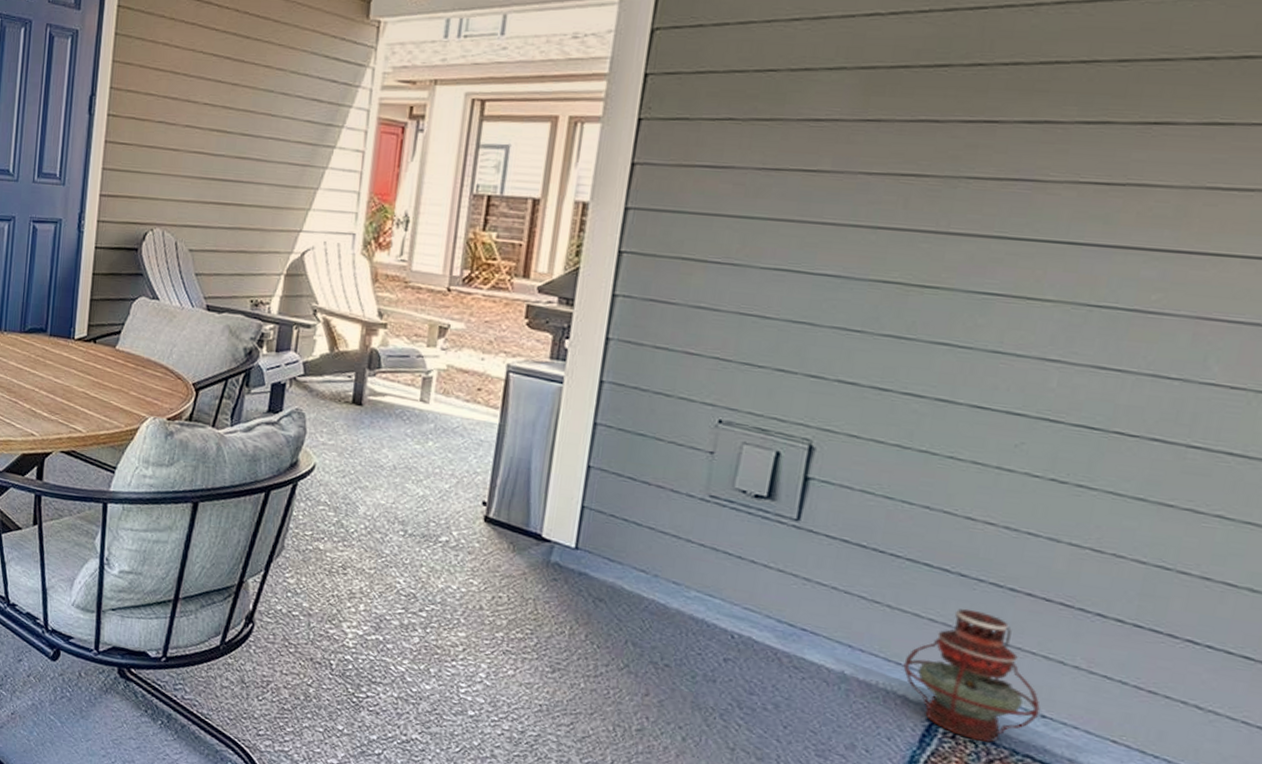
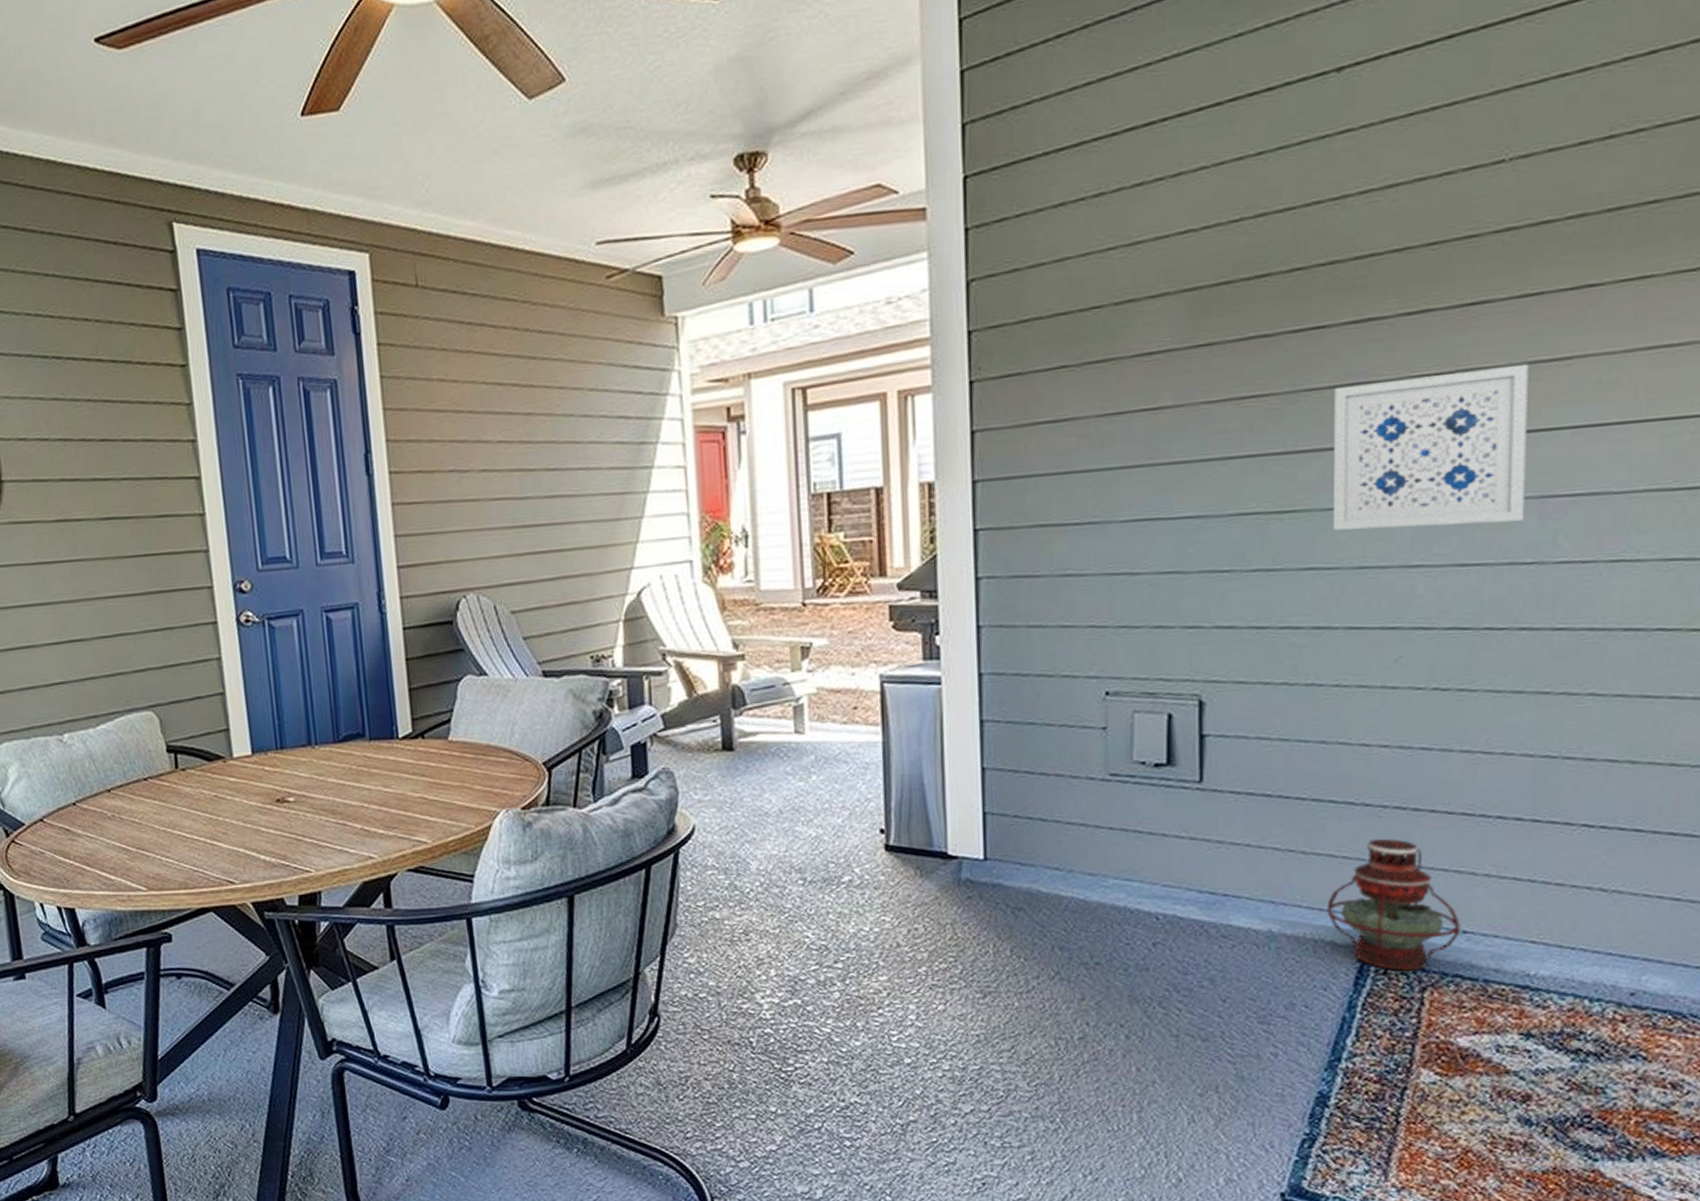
wall art: none [972,180,1205,338] -> present [1332,363,1528,531]

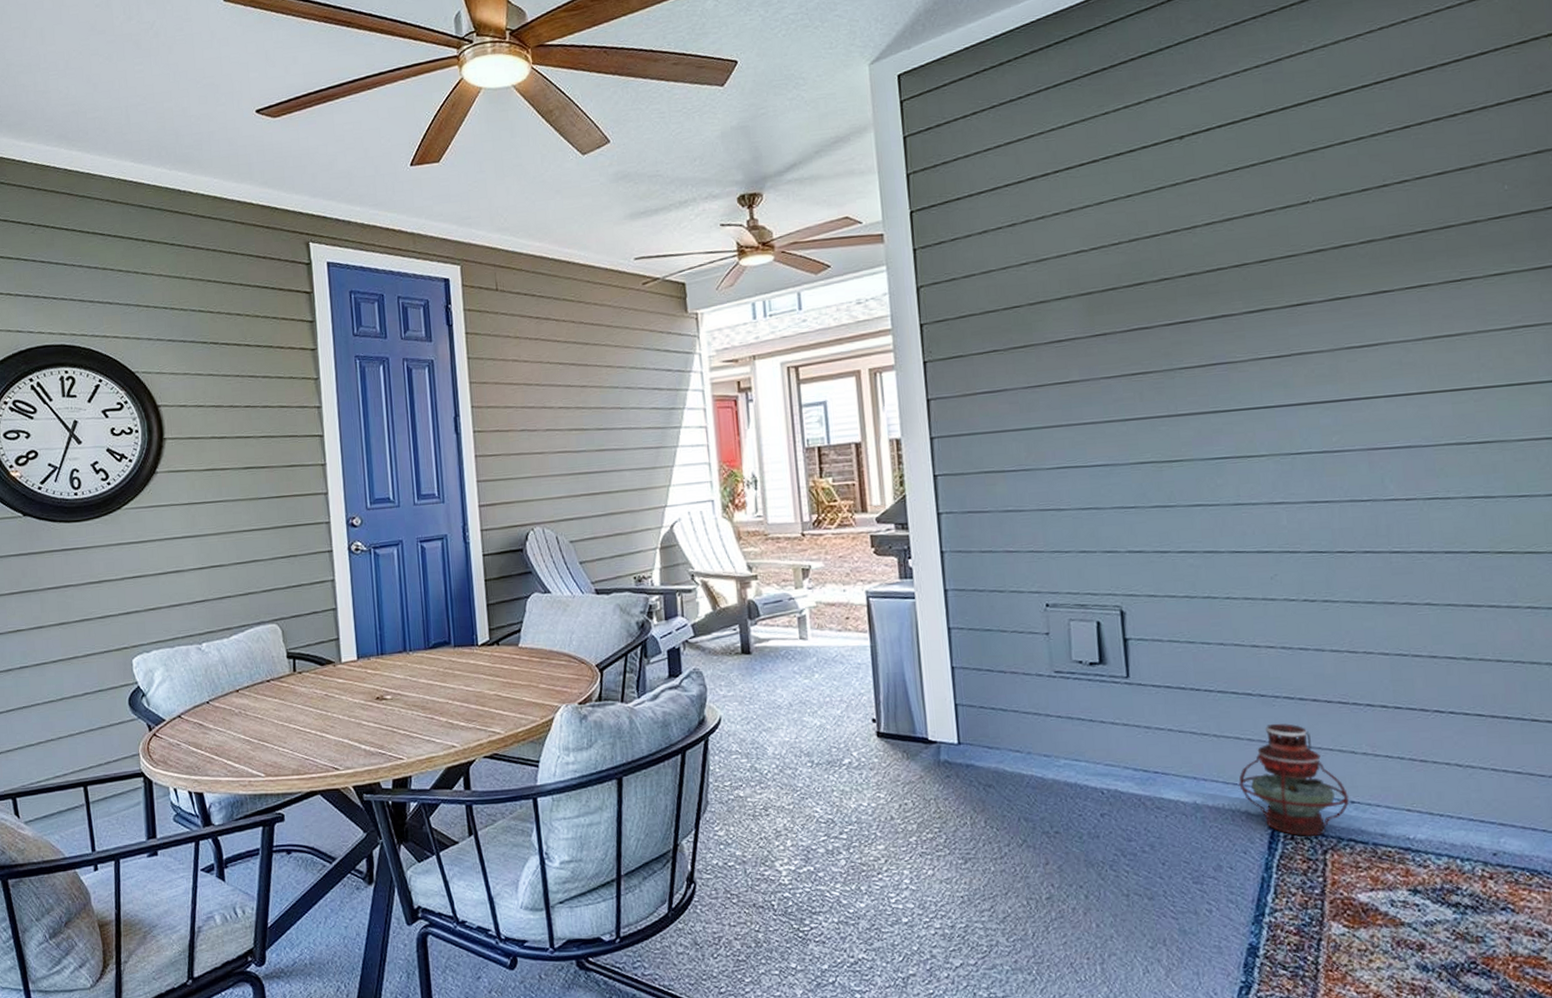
wall art: present [1332,363,1528,531] -> none [1201,349,1358,476]

